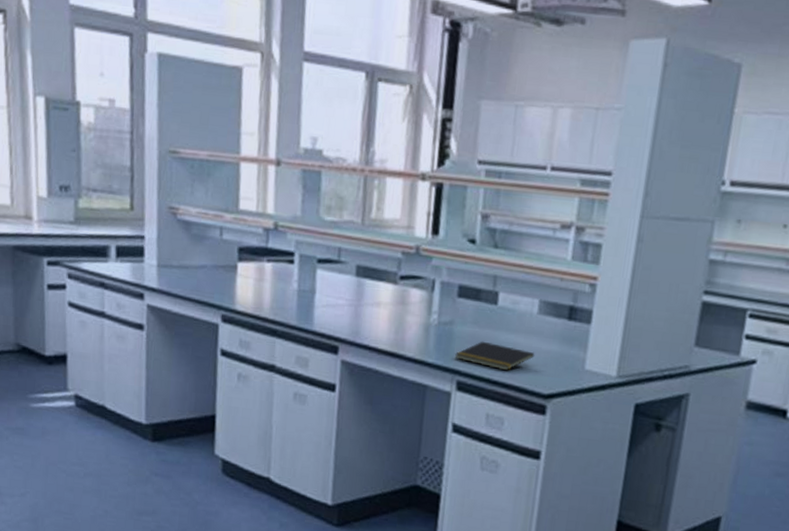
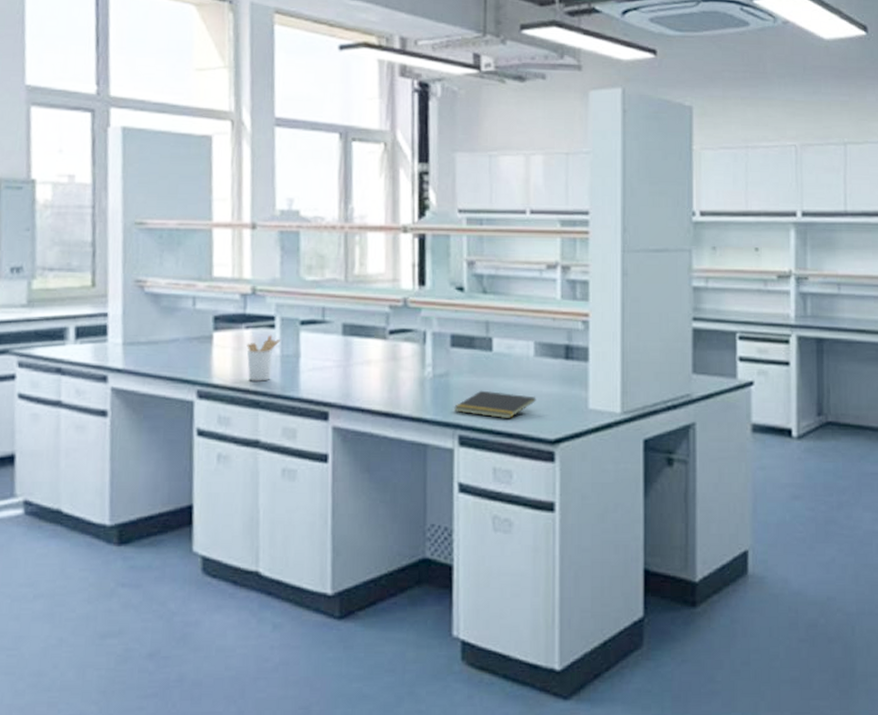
utensil holder: none [267,269,299,313] -> present [246,334,282,381]

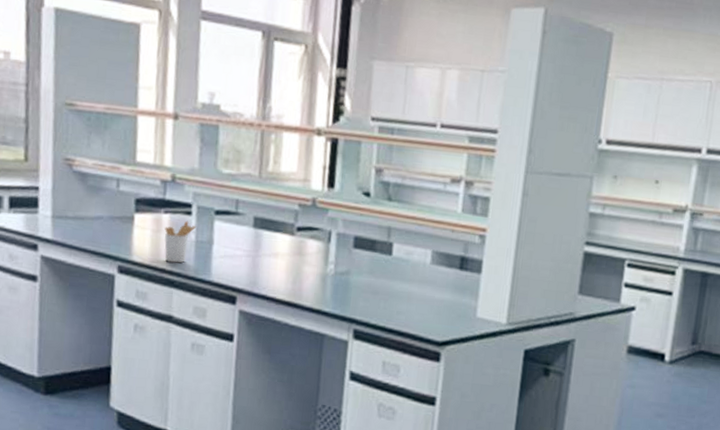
notepad: present [453,390,536,419] -> none [351,290,429,320]

